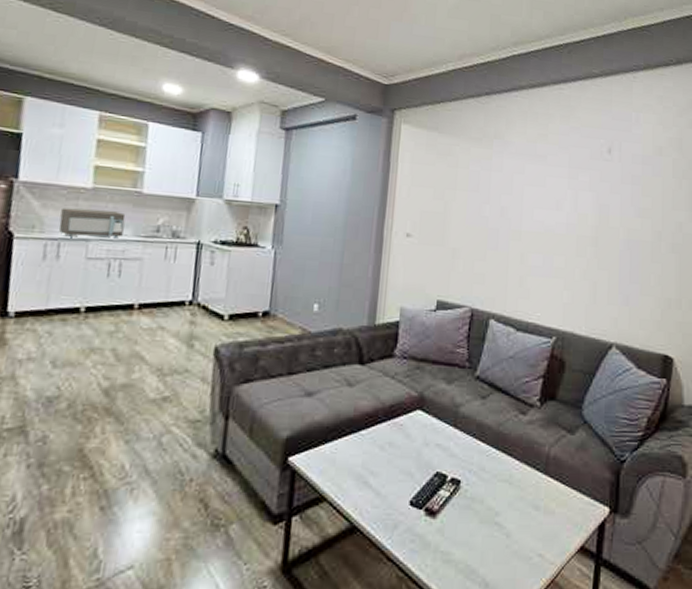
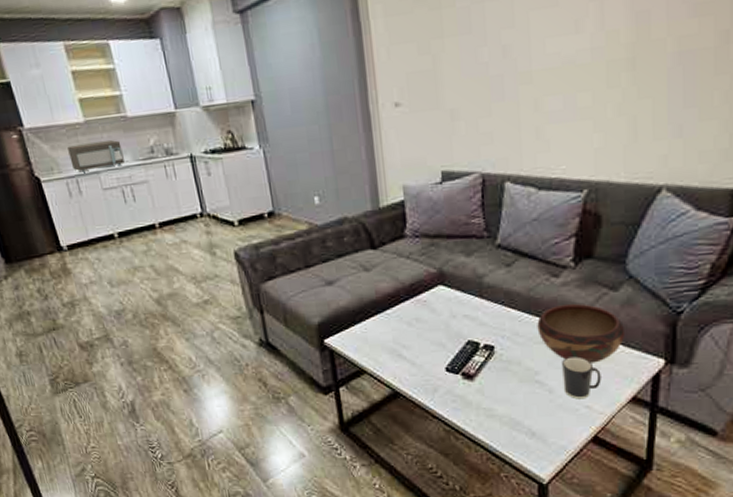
decorative bowl: none [502,442,577,507] -> present [537,303,624,363]
mug: none [520,498,555,546] -> present [562,356,602,400]

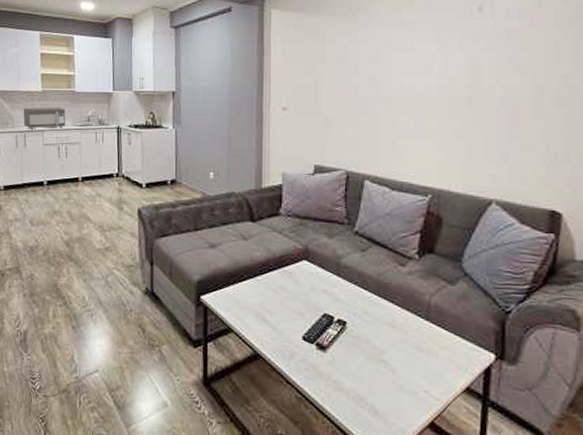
decorative bowl: present [537,303,624,363] -> none [384,291,460,350]
mug: present [562,356,602,400] -> none [405,341,439,384]

